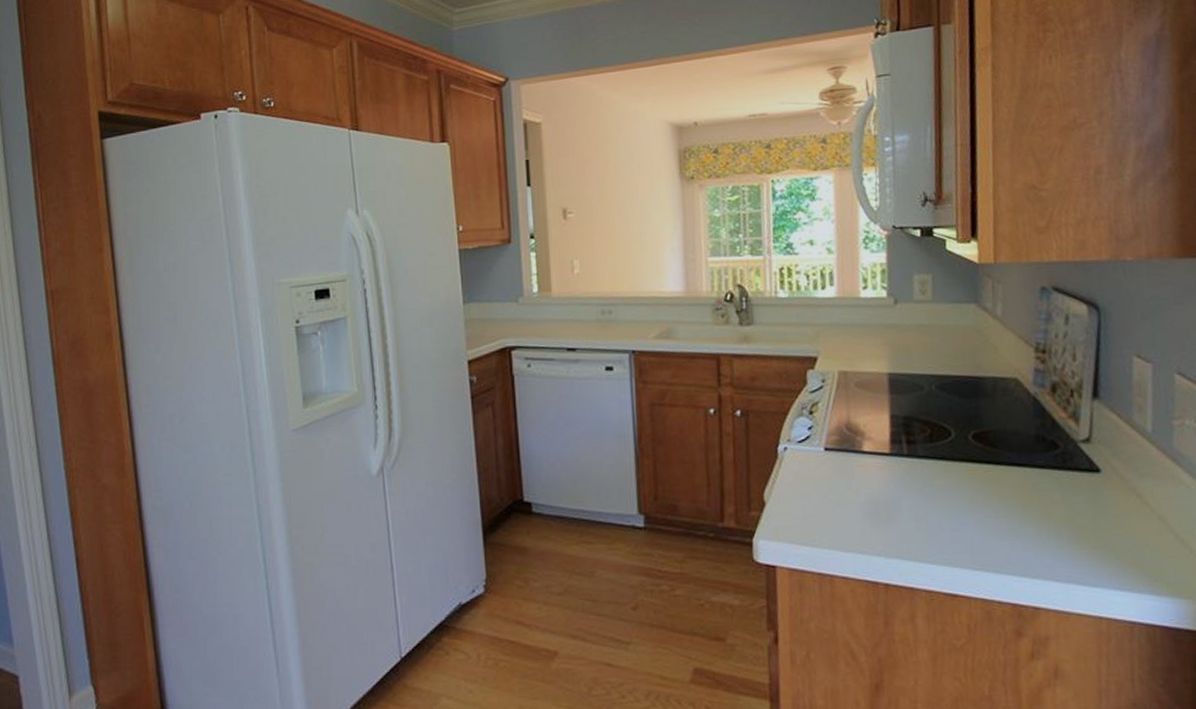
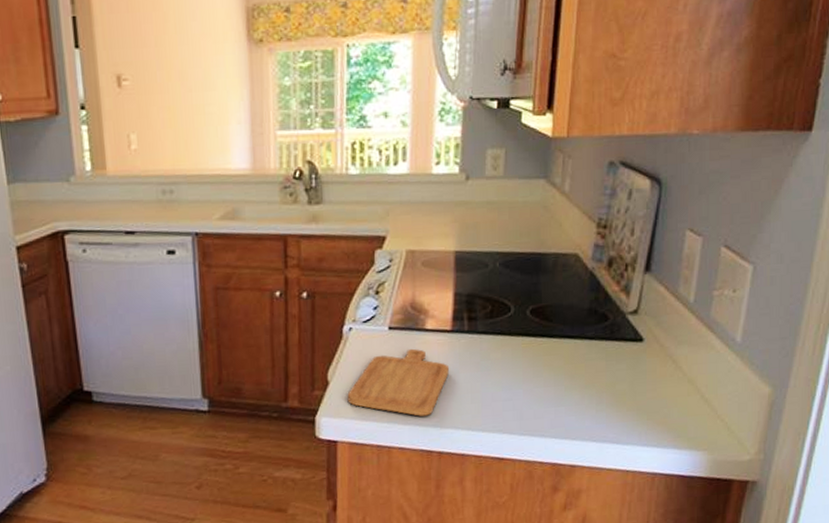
chopping board: none [784,471,890,544] -> present [347,348,449,416]

